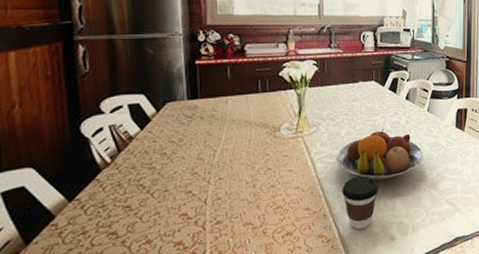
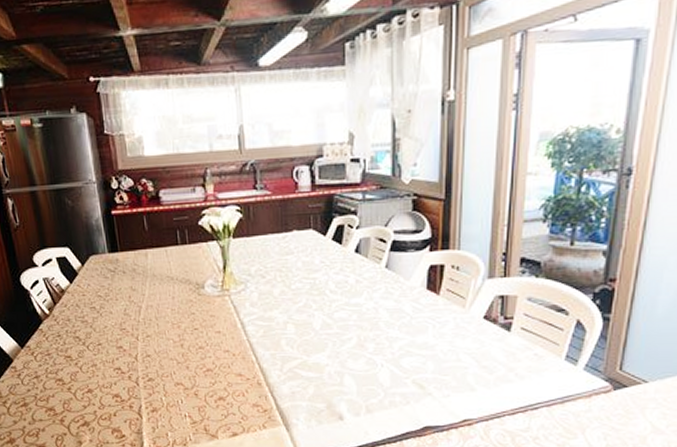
fruit bowl: present [336,128,423,180] -> none [269,288,380,350]
coffee cup: present [341,175,378,230] -> none [276,343,322,404]

